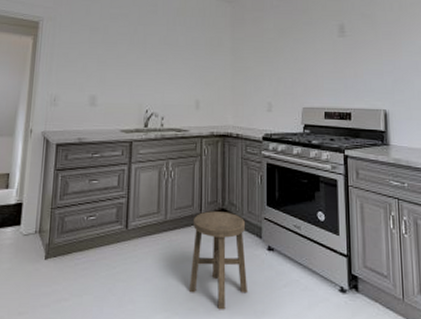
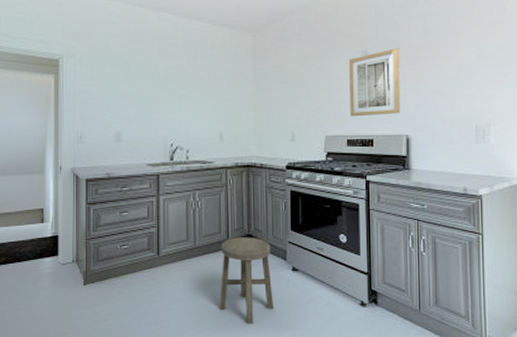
wall art: none [326,23,378,90] -> present [349,48,401,117]

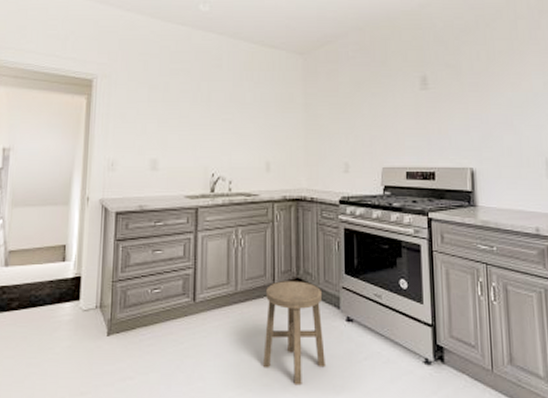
wall art: present [349,48,401,117] -> none [407,74,464,147]

